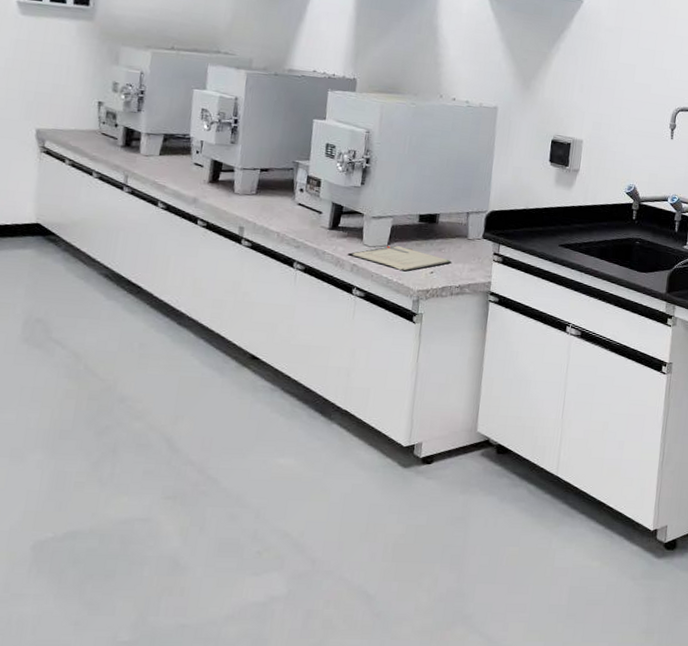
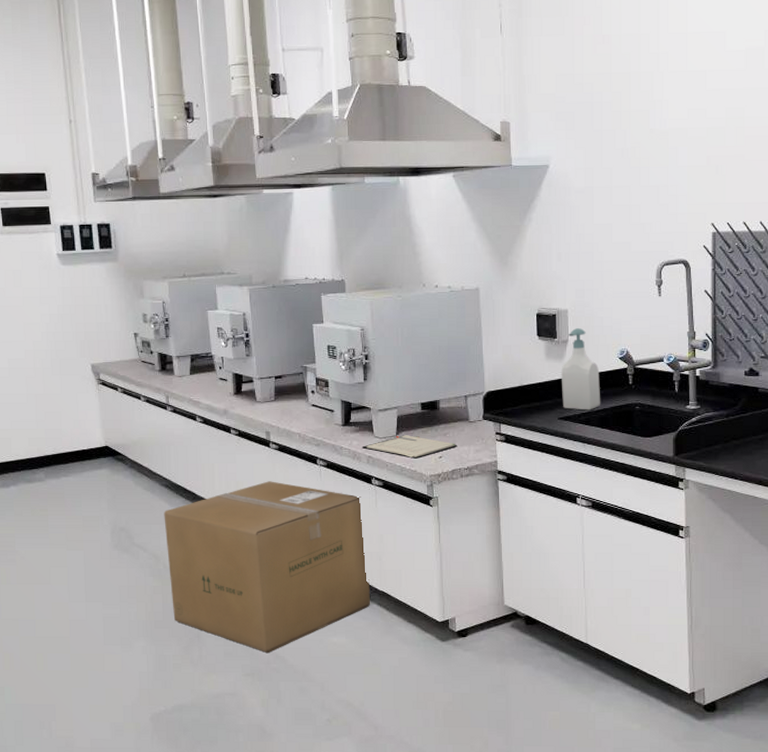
box: none [86,280,338,473] -> present [164,481,370,653]
soap bottle: none [565,159,606,241] -> present [561,328,601,411]

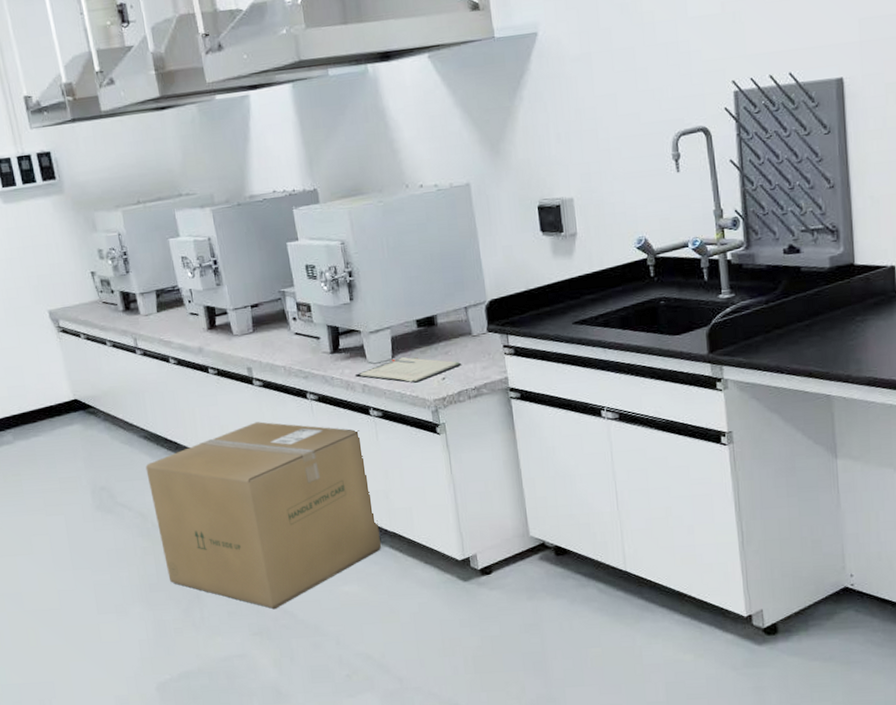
soap bottle: present [561,328,601,411] -> none [571,218,620,312]

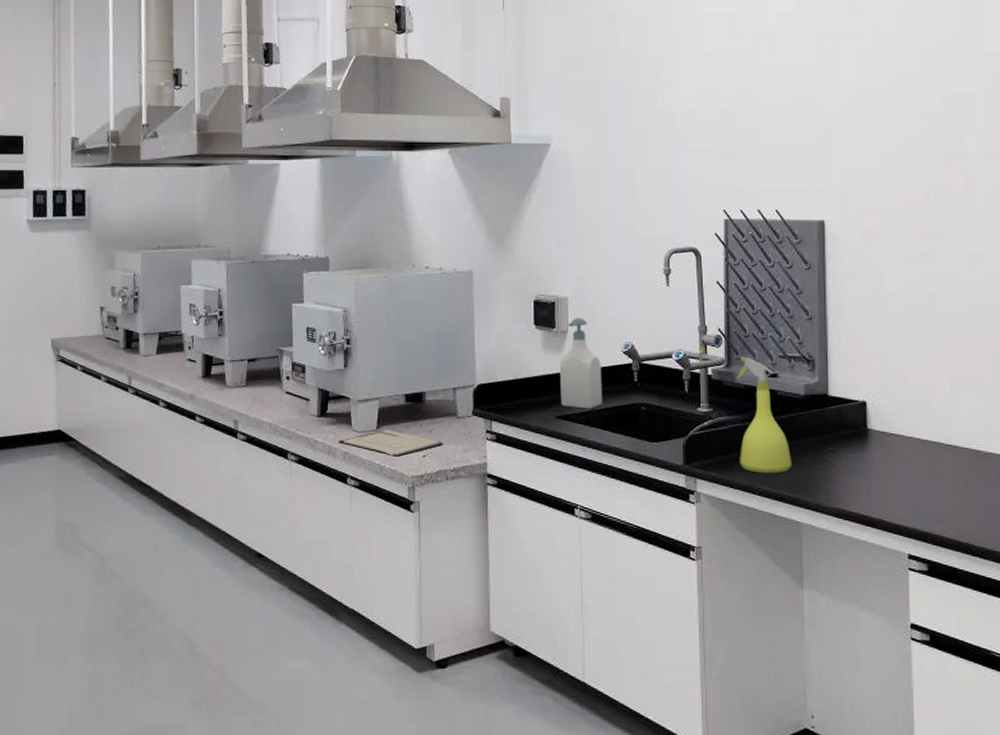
box: present [145,421,381,609] -> none [114,476,339,678]
soap bottle: none [571,218,620,312] -> present [559,318,603,410]
spray bottle: none [757,235,820,353] -> present [737,356,792,474]

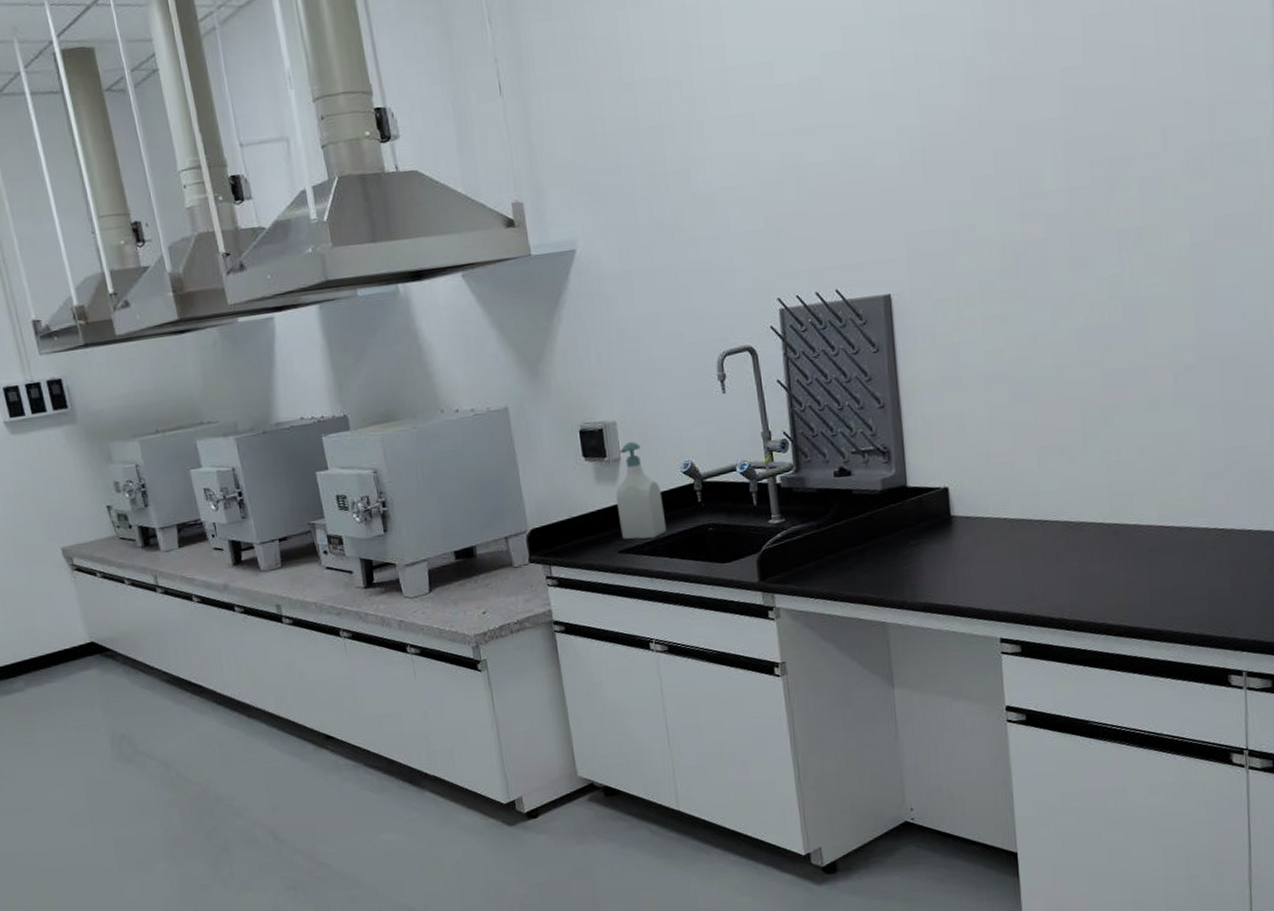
clipboard: present [338,428,444,457] -> none [390,590,503,618]
spray bottle: present [737,356,792,474] -> none [808,458,874,579]

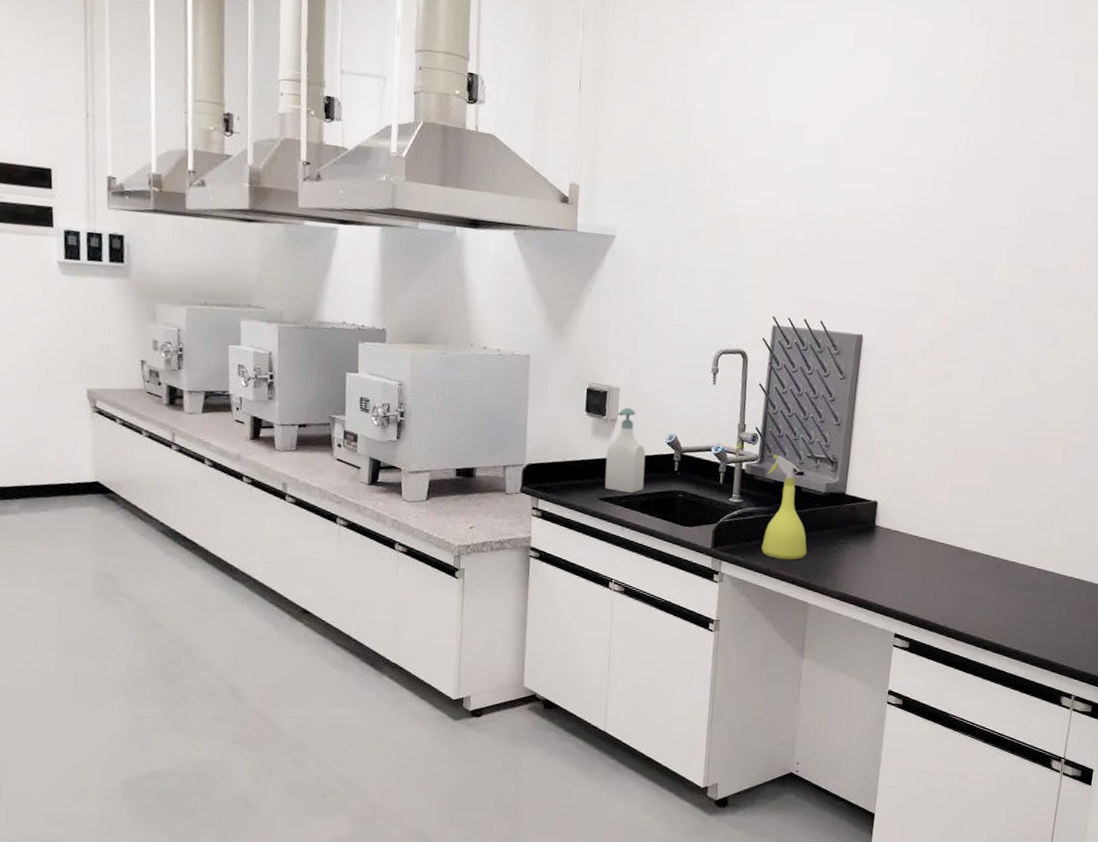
spray bottle: none [808,458,874,579] -> present [761,454,807,560]

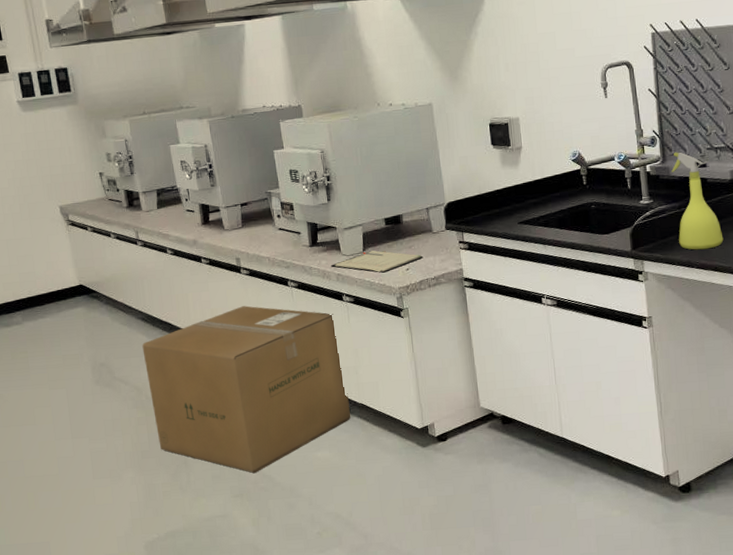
box: none [157,536,382,721] -> present [142,306,350,473]
clipboard: none [387,500,491,527] -> present [330,250,424,273]
soap bottle: present [604,408,646,494] -> none [517,134,558,213]

